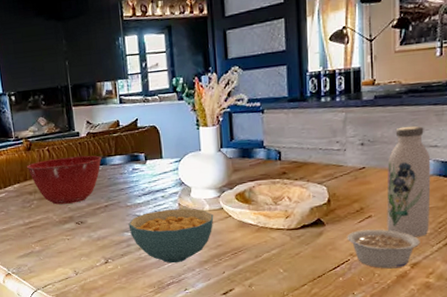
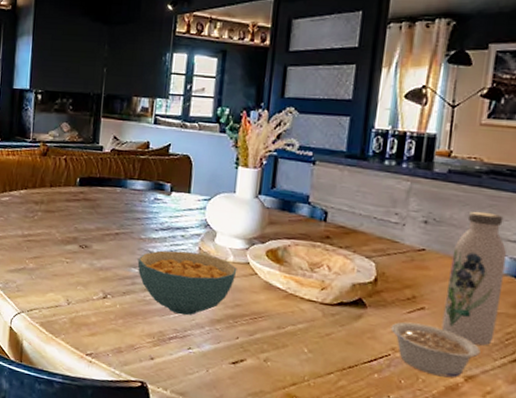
mixing bowl: present [27,155,102,205] -> none [39,170,123,224]

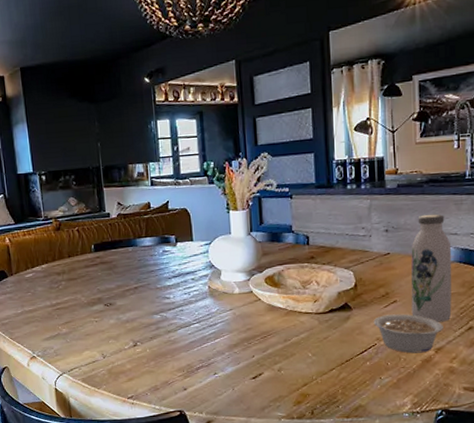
cereal bowl: present [137,250,237,316] -> none [158,291,244,347]

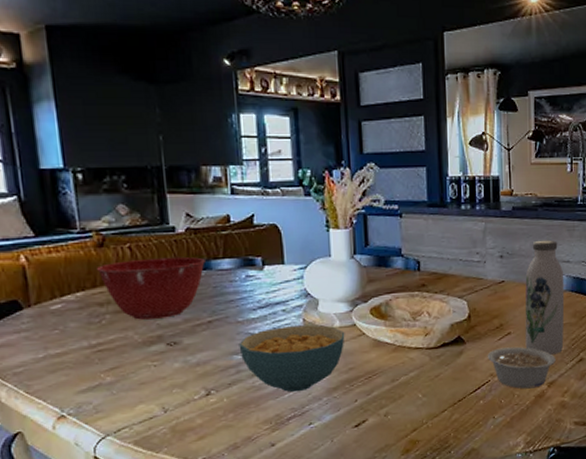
mixing bowl: none [56,236,132,286] -> present [97,256,205,320]
cereal bowl: none [158,291,244,347] -> present [239,324,345,393]

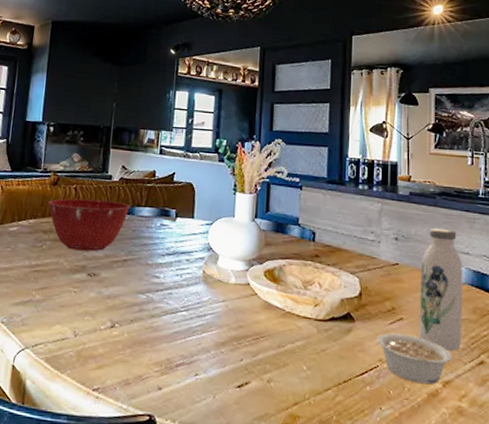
cereal bowl: present [239,324,345,393] -> none [145,274,239,341]

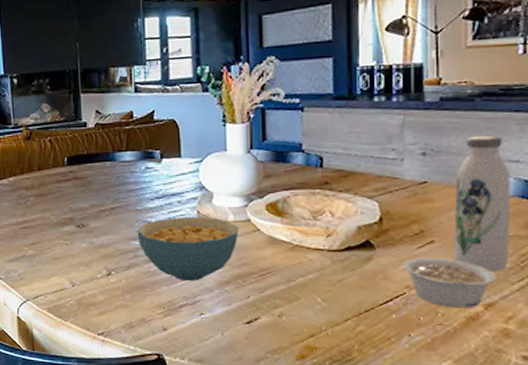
mixing bowl: present [48,198,130,252] -> none [25,149,111,203]
cereal bowl: none [145,274,239,341] -> present [137,217,239,282]

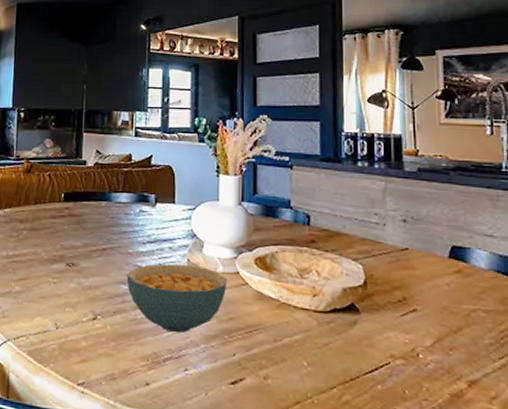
legume: present [402,258,497,308] -> none [387,325,478,385]
water bottle: present [454,135,511,271] -> none [435,207,489,347]

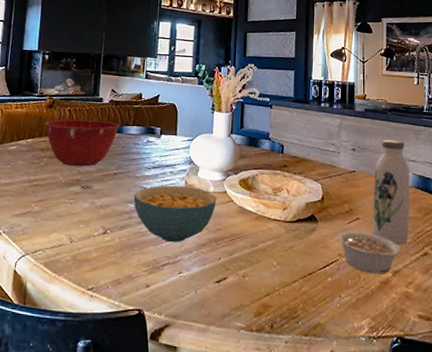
mixing bowl: none [23,186,107,241] -> present [45,119,120,167]
legume: none [387,325,478,385] -> present [337,231,401,274]
water bottle: none [435,207,489,347] -> present [372,139,410,245]

